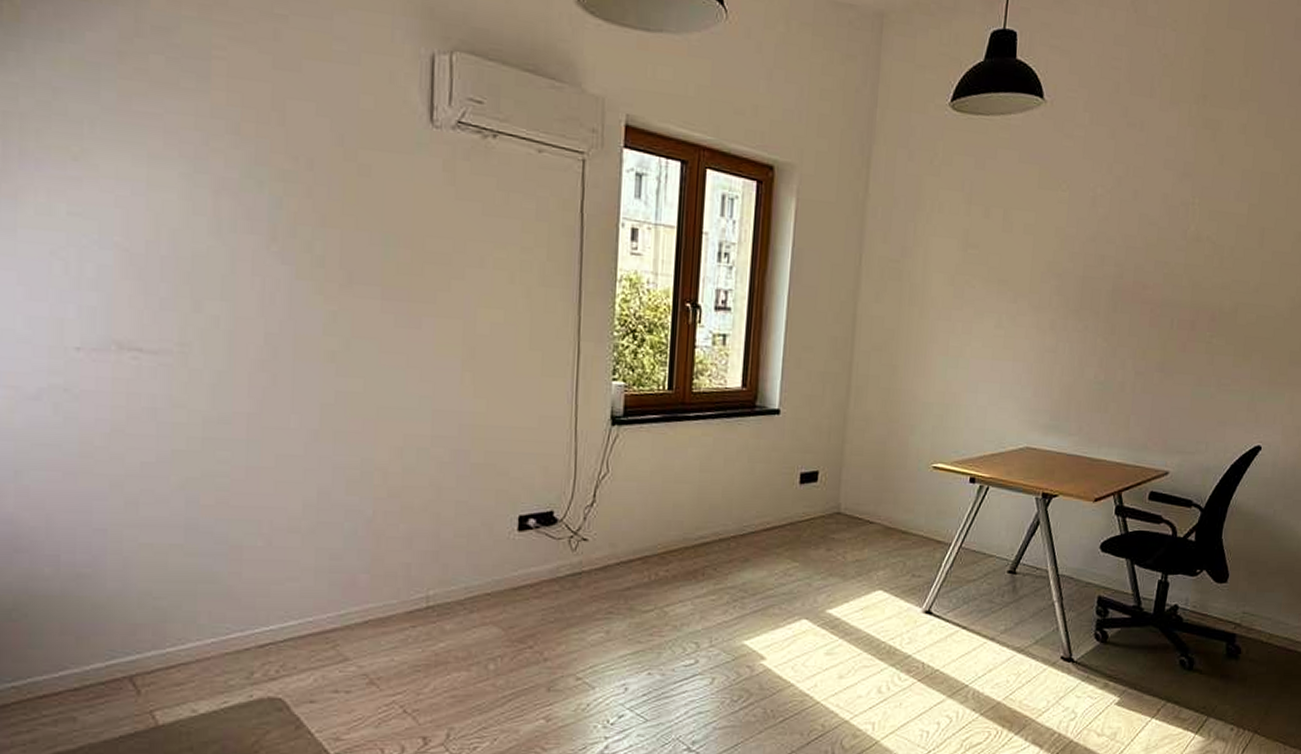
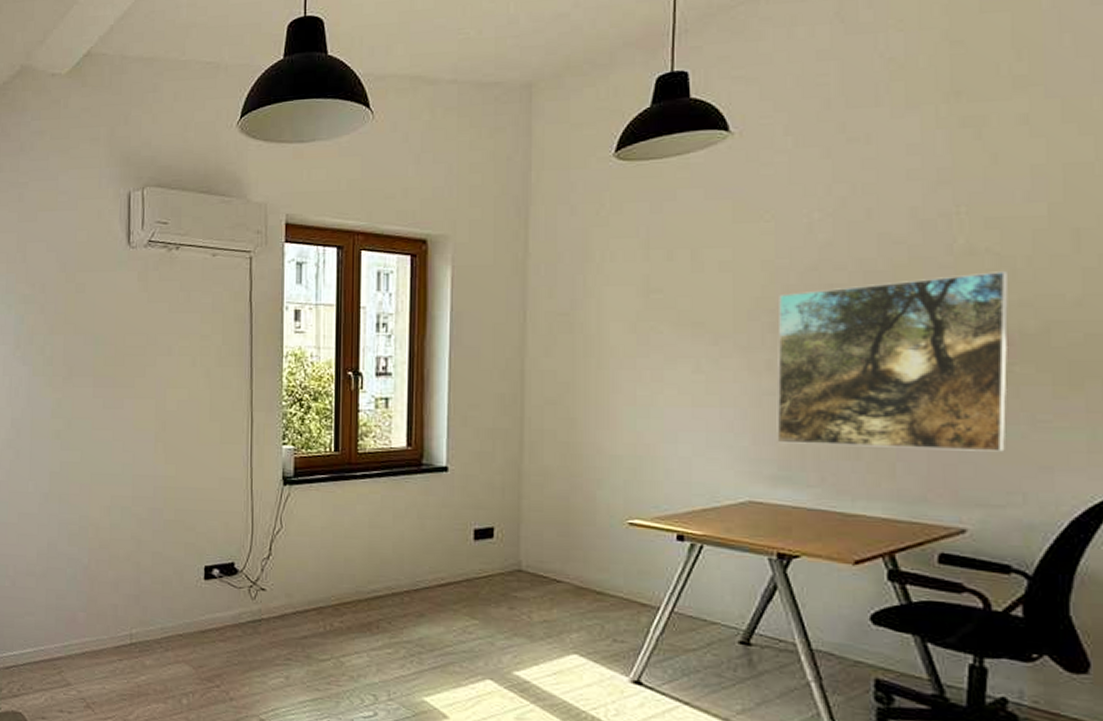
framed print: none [1051,257,1219,409] -> present [776,271,1009,452]

